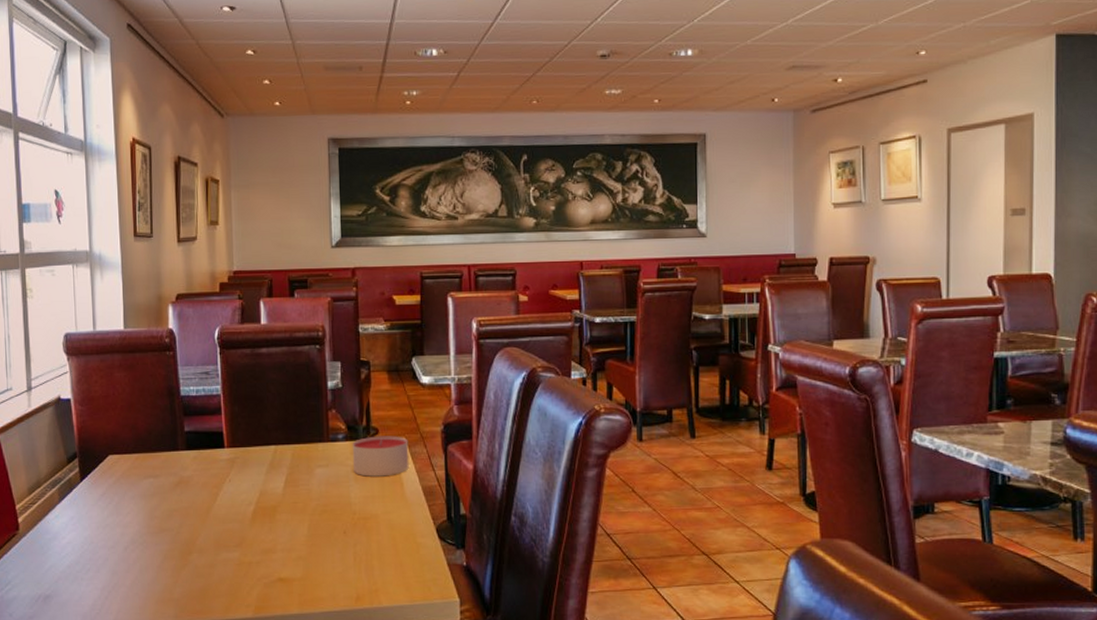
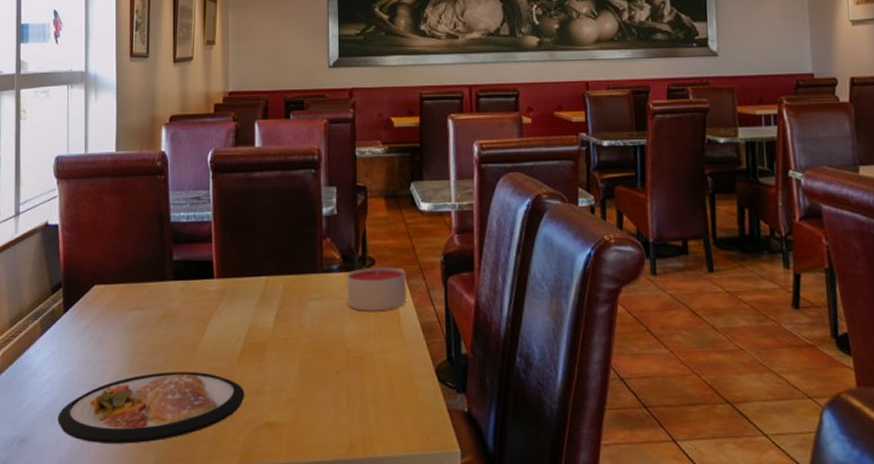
dish: none [79,534,258,599] -> present [58,372,245,444]

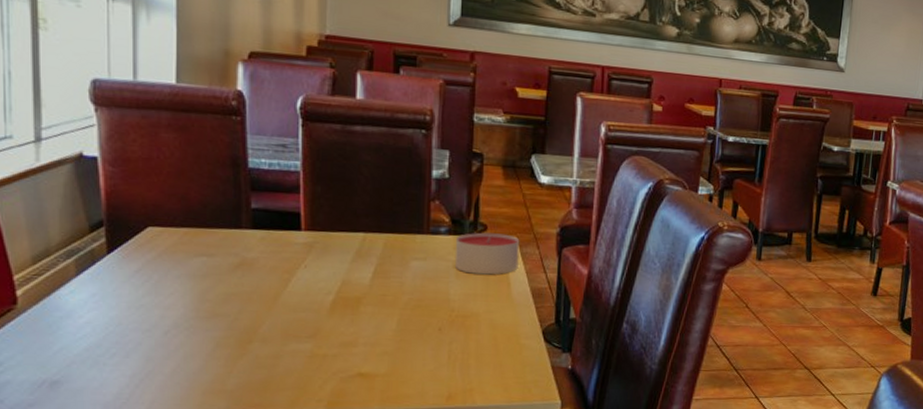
dish: present [58,372,245,444] -> none [101,320,335,390]

